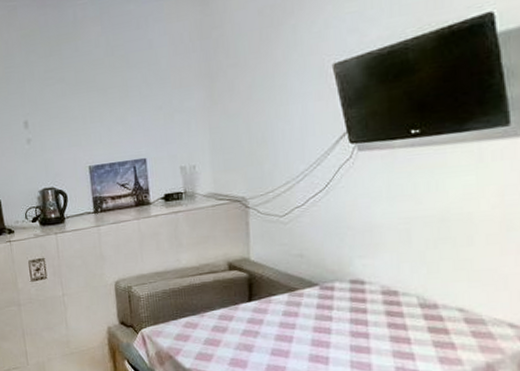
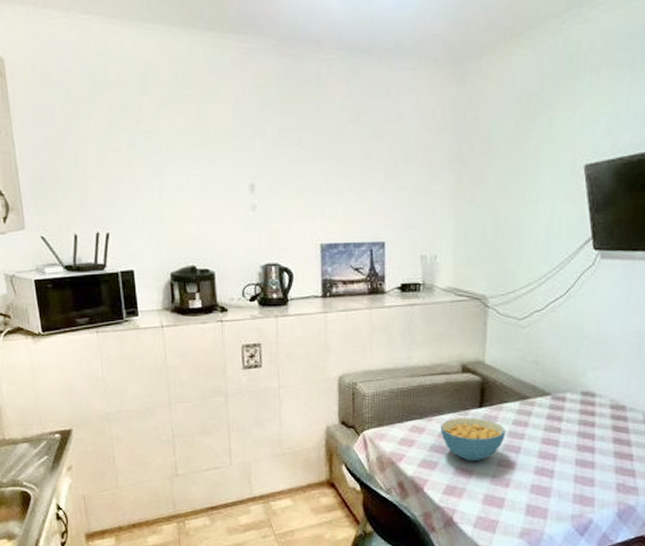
cereal bowl: none [212,311,277,353] -> present [440,418,506,462]

